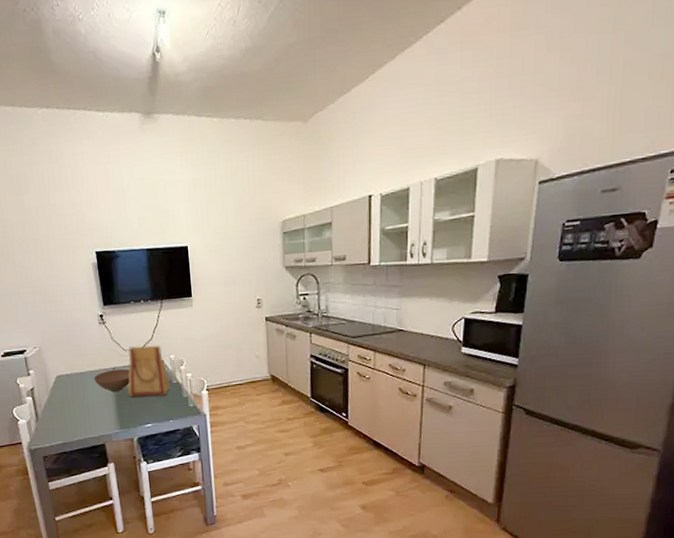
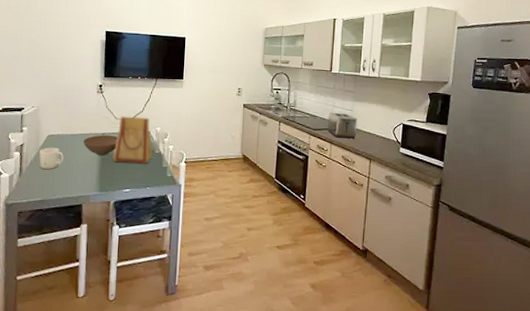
mug: none [51,388,78,411] -> present [39,147,64,169]
toaster: none [369,313,406,344] -> present [327,112,357,139]

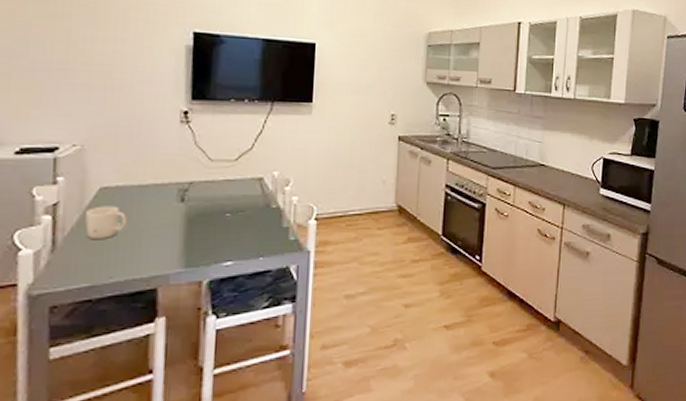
bowl: present [83,134,118,156] -> none [158,184,214,216]
shopping bag: present [113,116,153,164] -> none [206,156,268,224]
toaster: present [327,112,357,139] -> none [510,145,548,179]

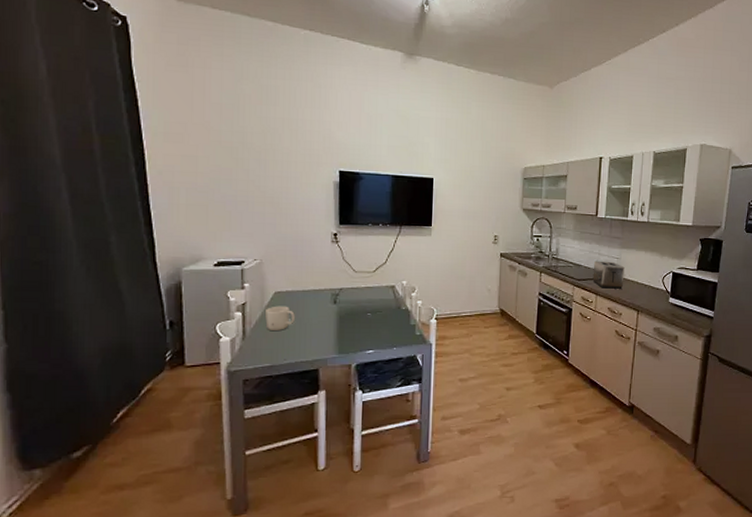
toaster: none [510,145,548,179] -> present [592,260,625,289]

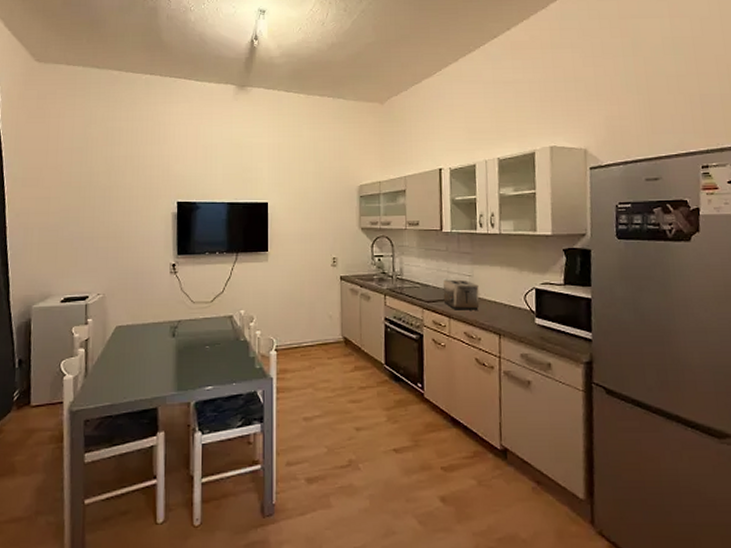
mug: present [265,306,295,330] -> none [107,340,135,367]

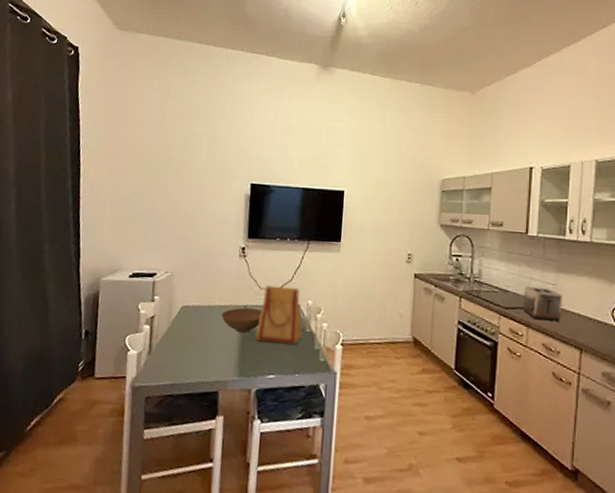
bowl: none [156,322,196,348] -> present [221,307,262,333]
shopping bag: none [191,299,238,355] -> present [255,285,303,345]

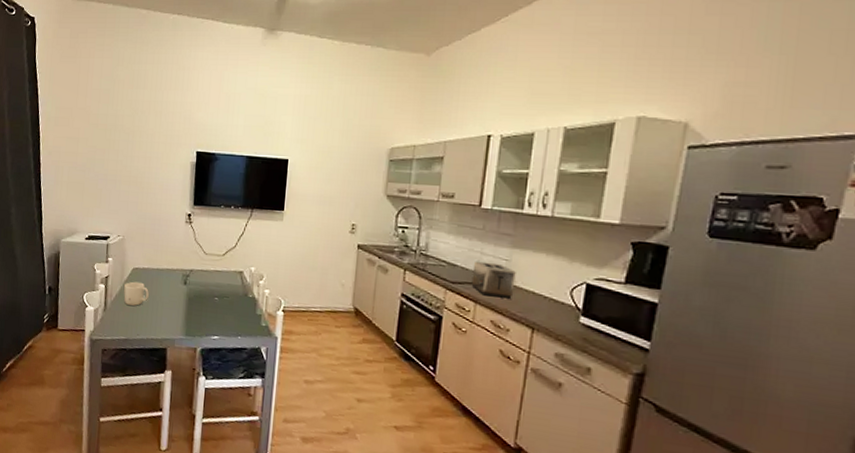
mug: none [171,320,199,347] -> present [124,281,149,306]
bowl: present [221,307,262,333] -> none [169,271,207,296]
shopping bag: present [255,285,303,345] -> none [201,251,246,309]

